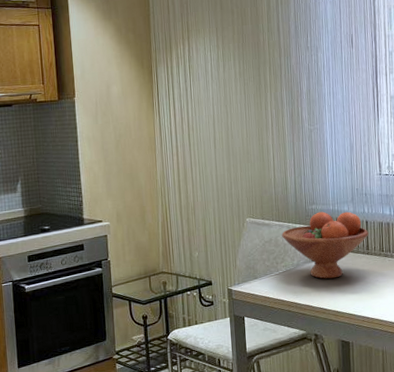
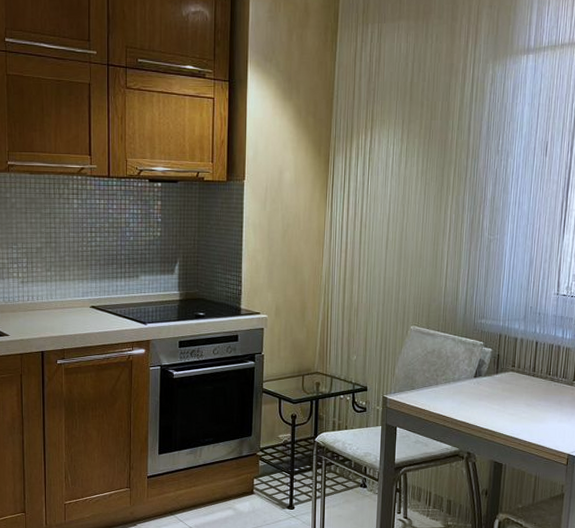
fruit bowl: present [282,211,369,279] -> none [446,327,537,397]

